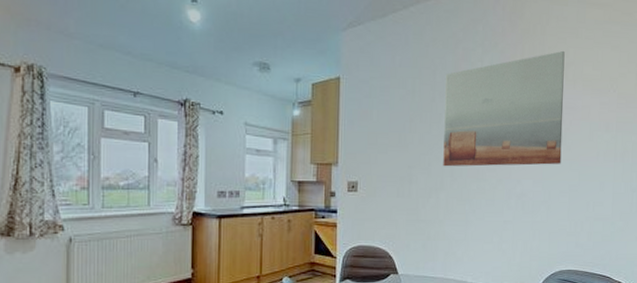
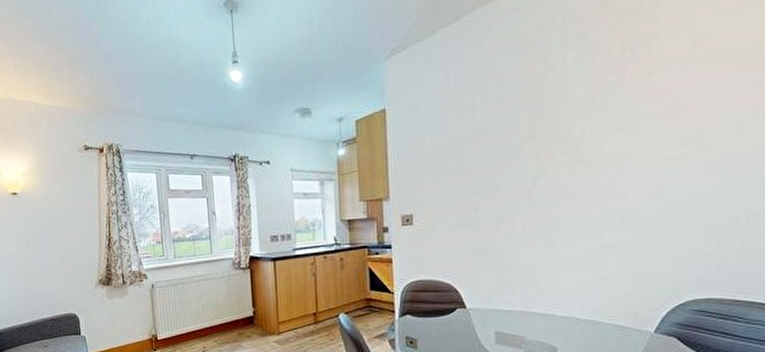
wall art: present [443,50,565,167] -> none [513,23,692,189]

